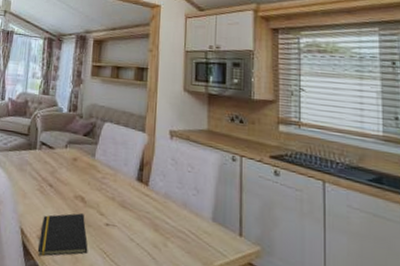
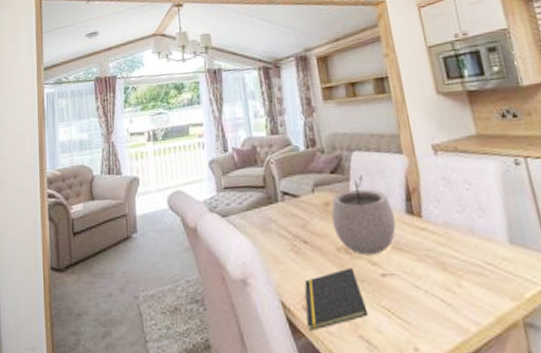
plant pot: none [76,142,127,208] -> present [331,175,396,256]

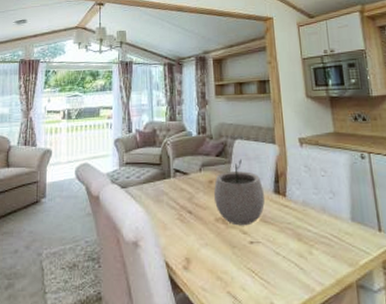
notepad: present [304,268,368,331] -> none [185,236,236,287]

